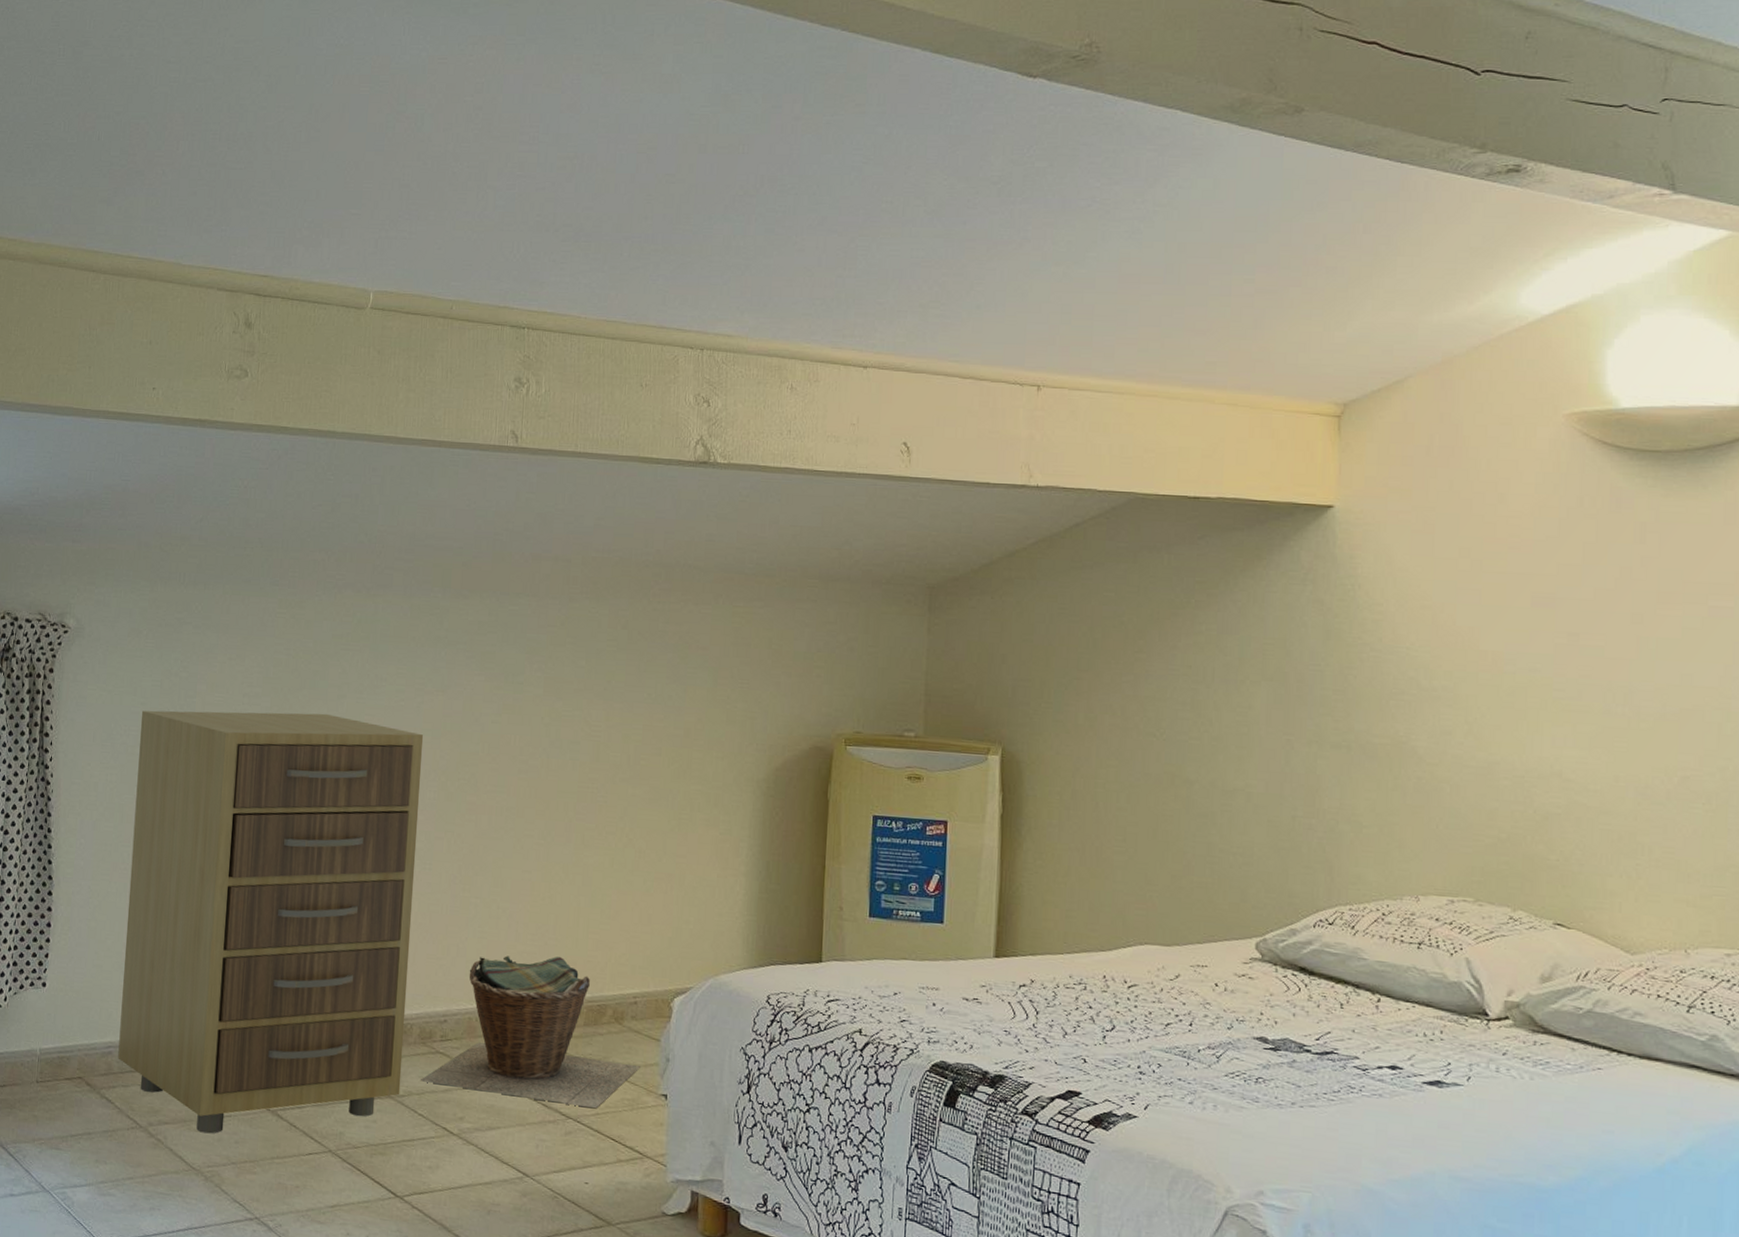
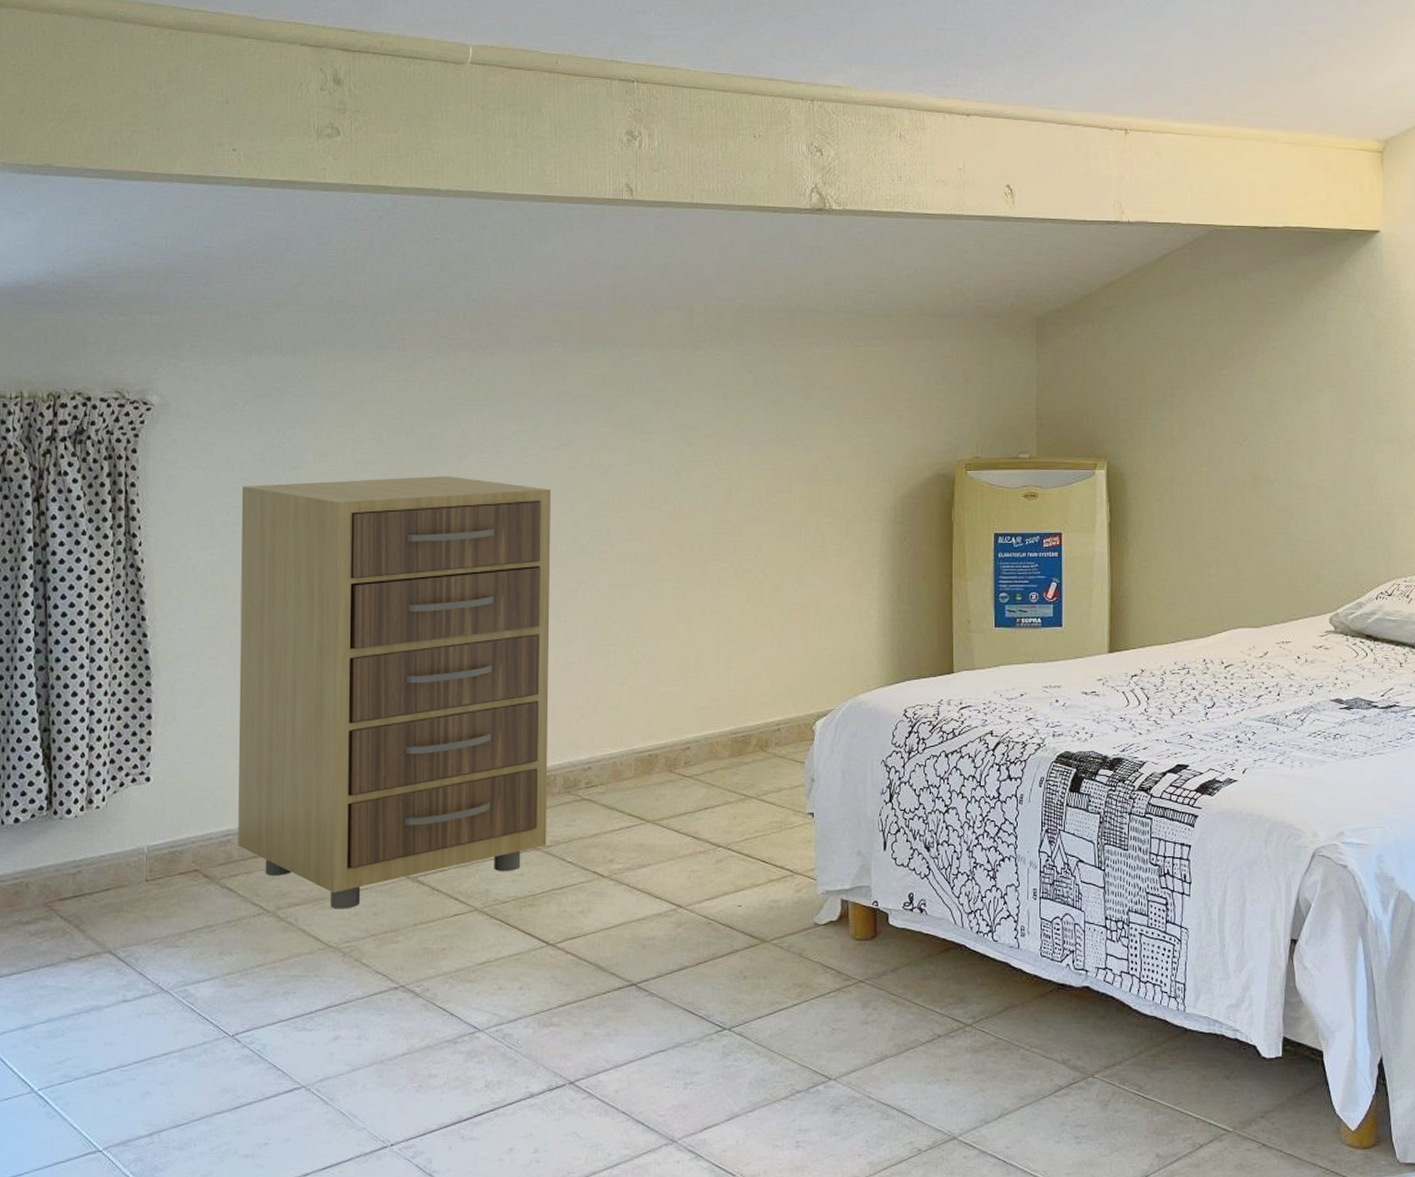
laundry basket: present [421,956,640,1108] -> none [568,693,786,835]

